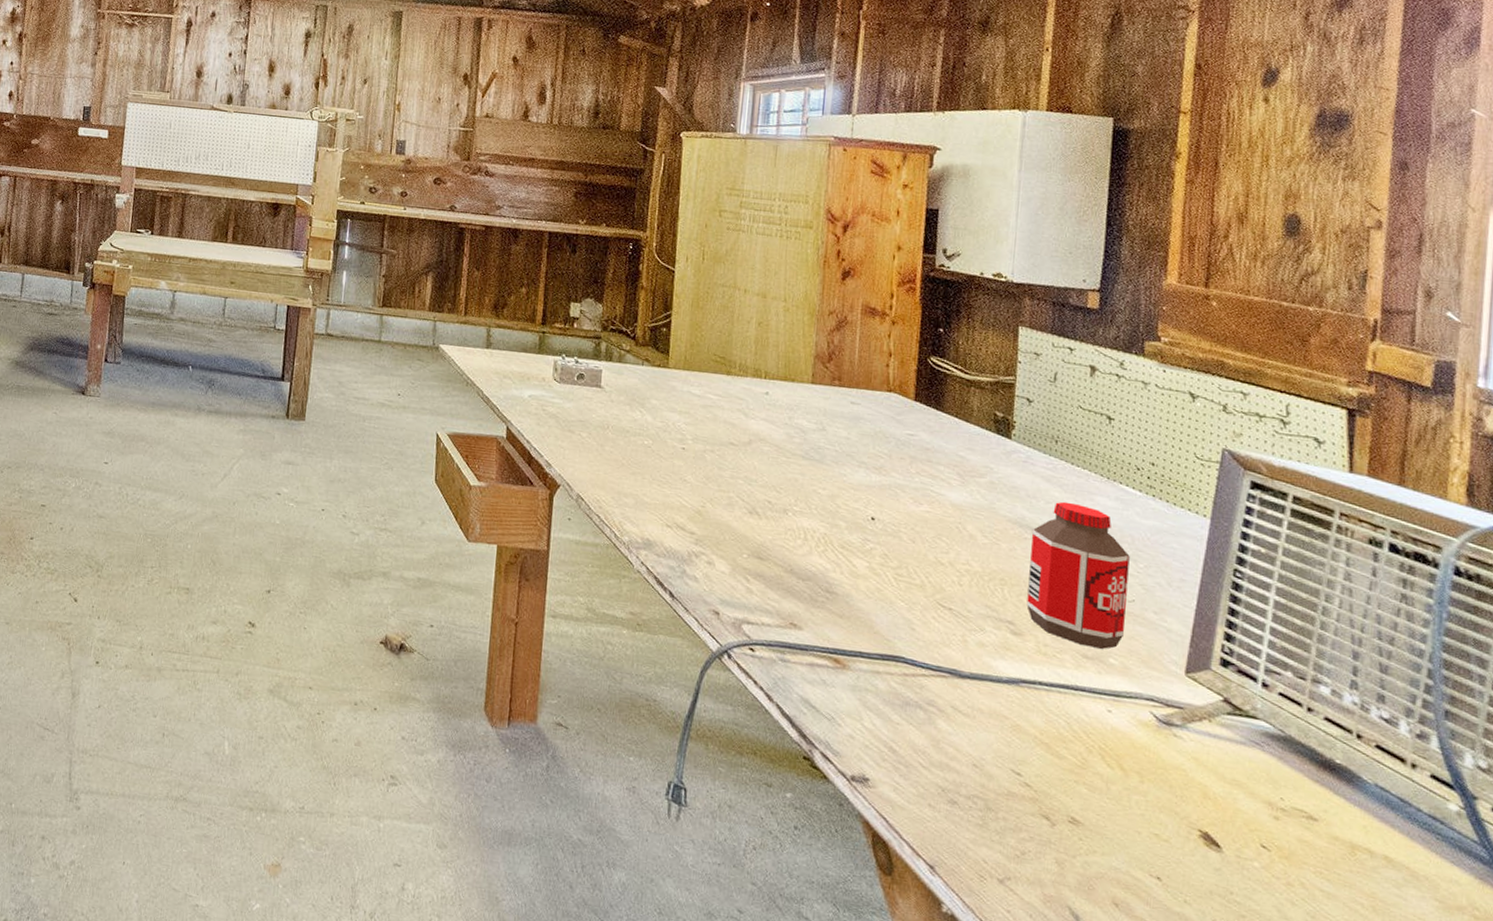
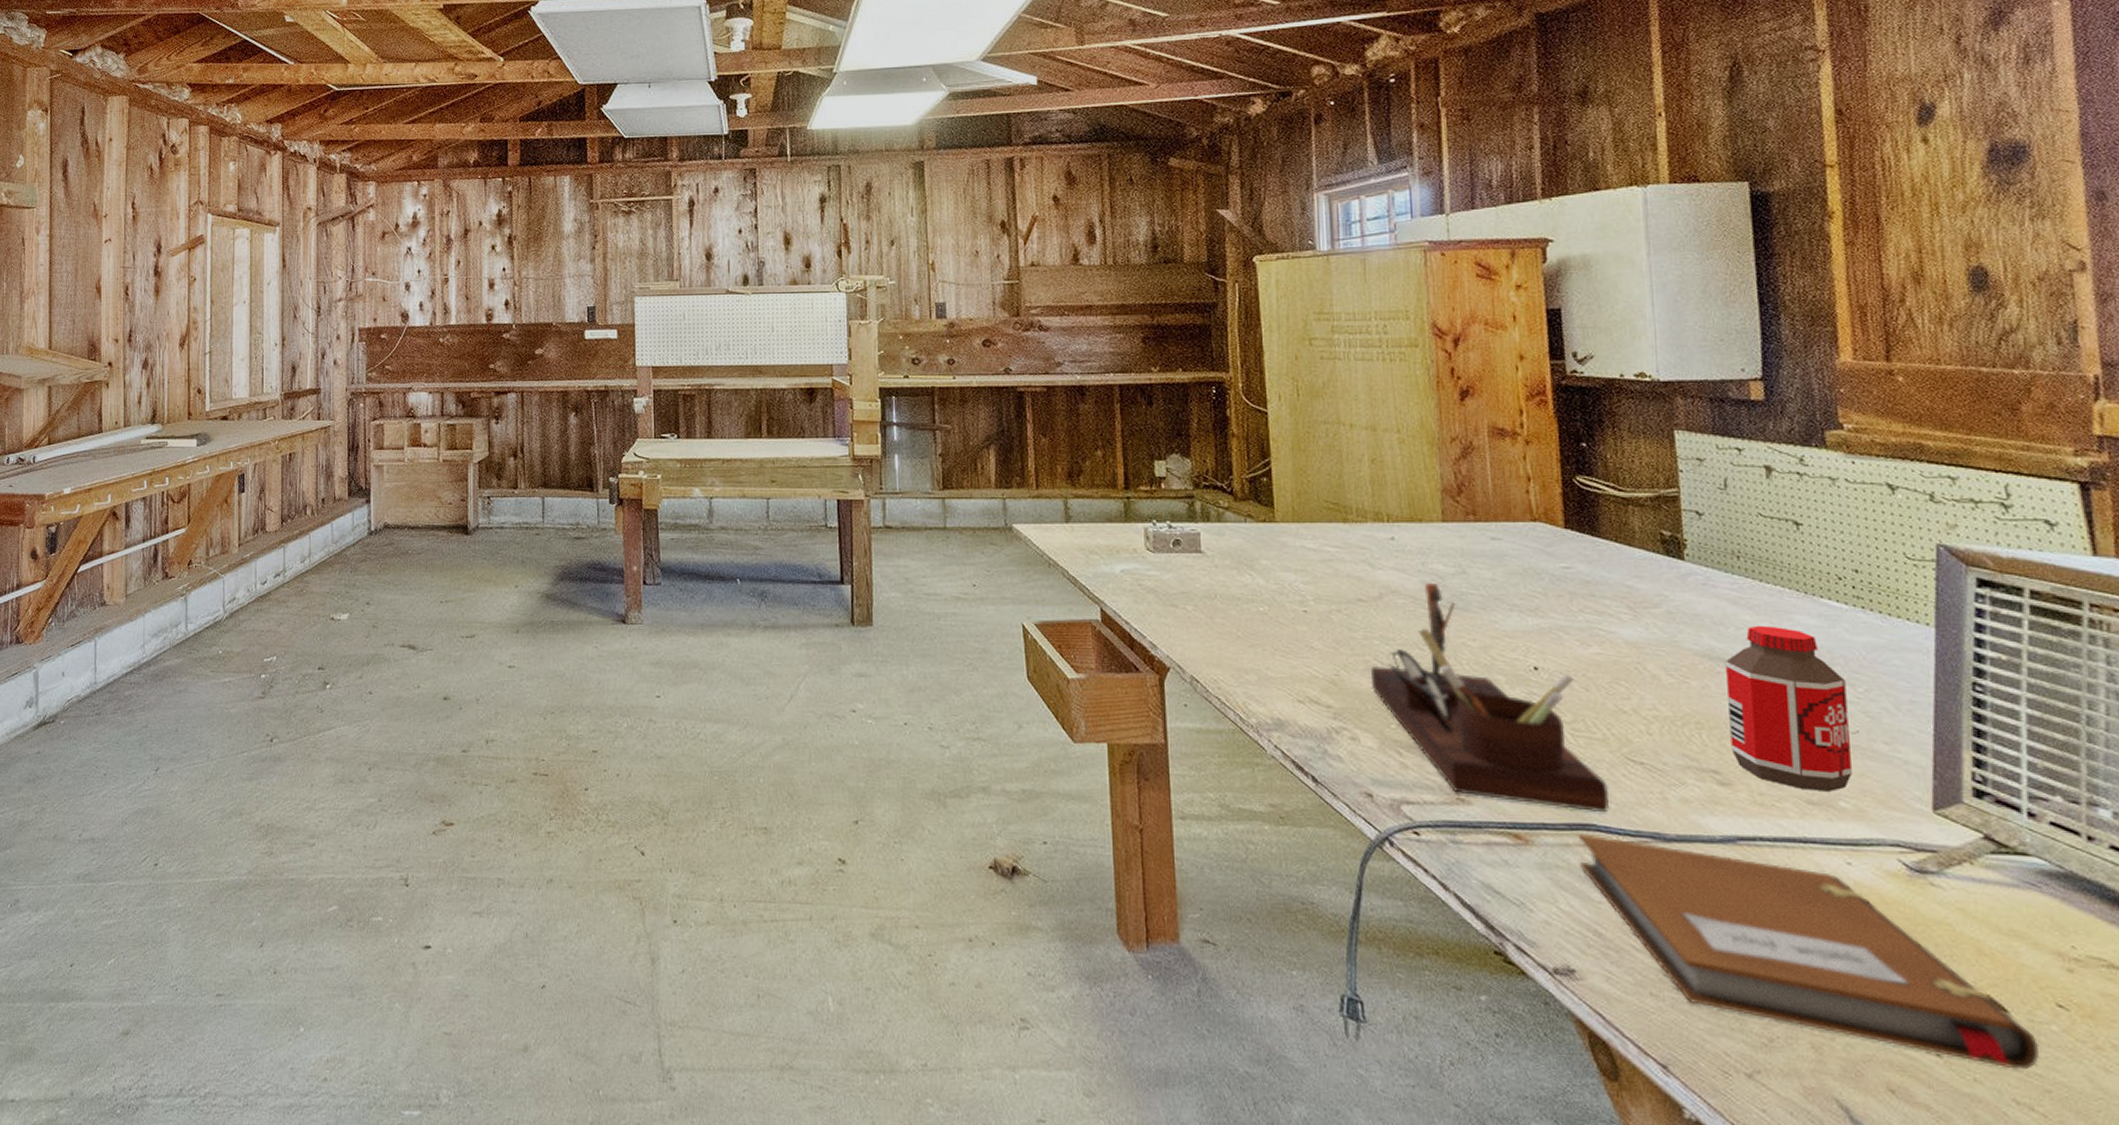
desk organizer: none [730,434,919,648] -> present [1371,582,1610,813]
notebook: none [885,662,1242,896] -> present [1578,832,2040,1070]

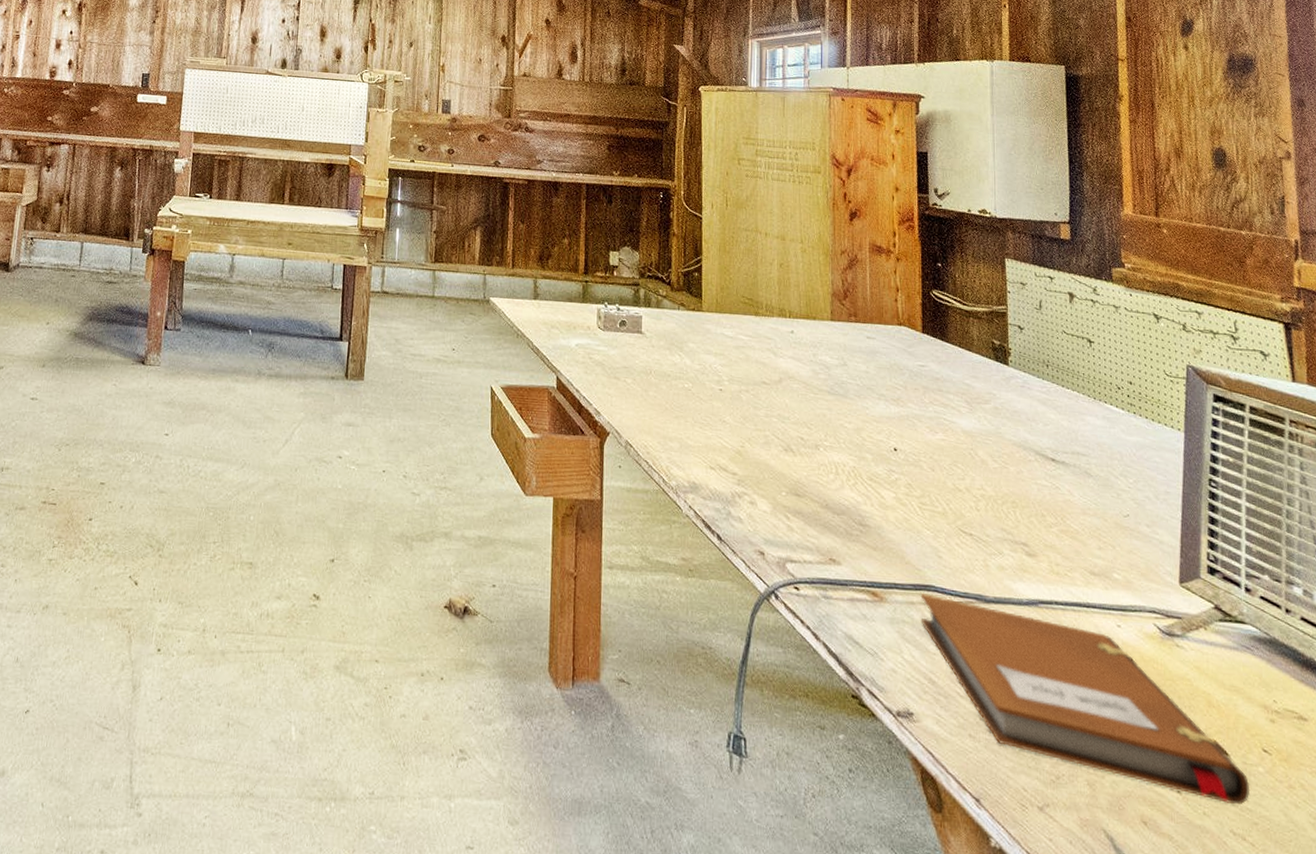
desk organizer: present [1371,582,1610,813] -> none [768,371,946,576]
bottle: present [1726,625,1852,793] -> none [1036,423,1123,566]

